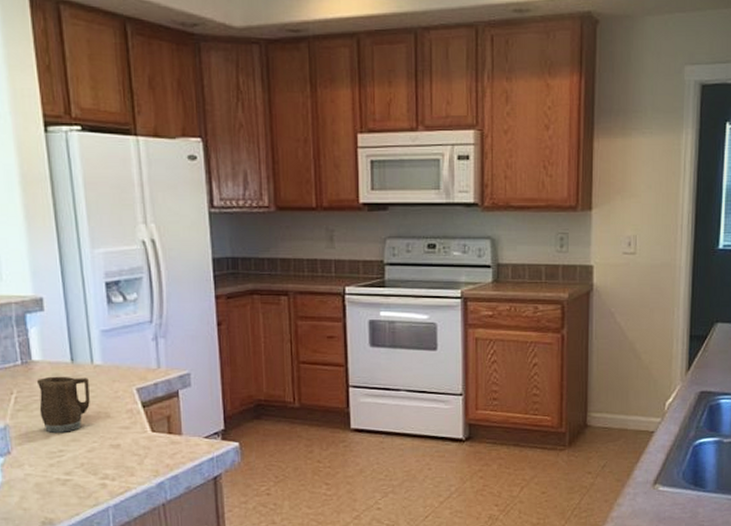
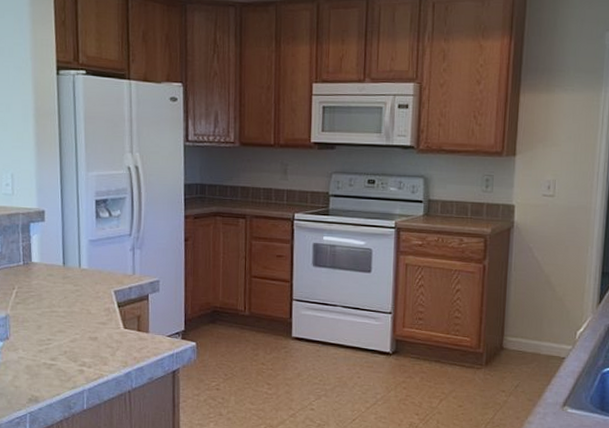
mug: present [36,376,90,433] -> none [34,276,76,324]

